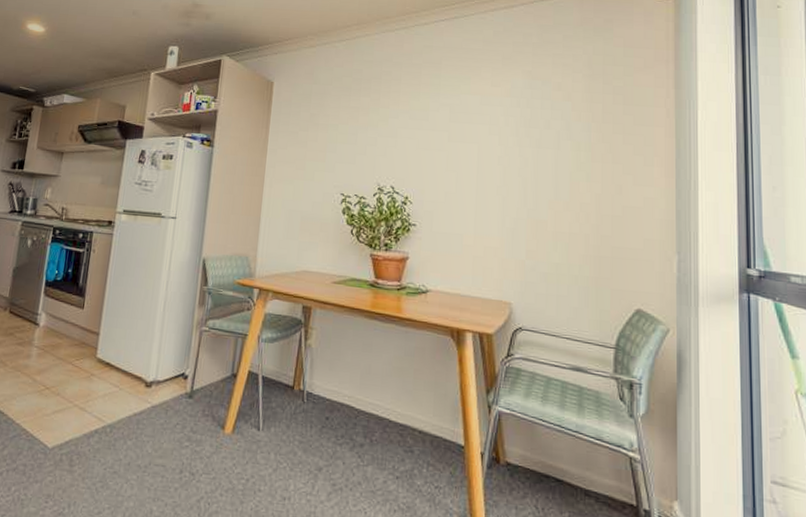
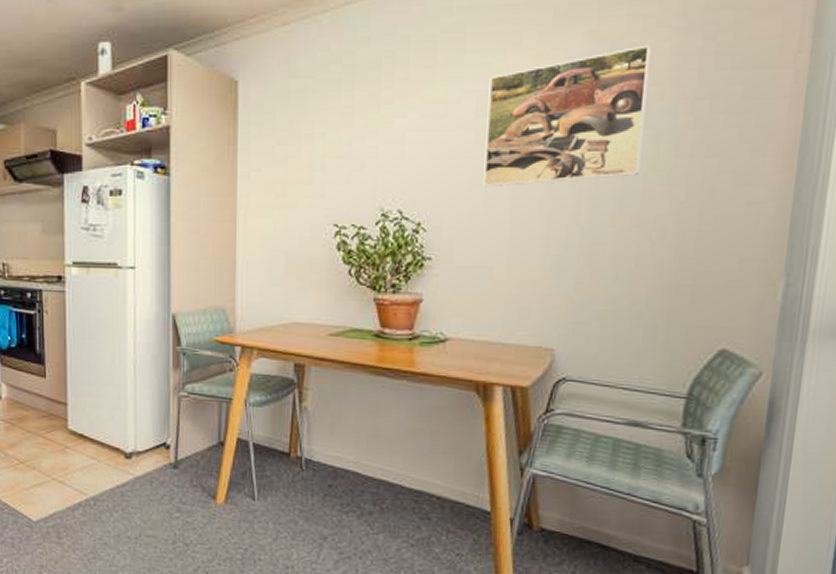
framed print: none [455,83,569,174] -> present [483,45,651,188]

